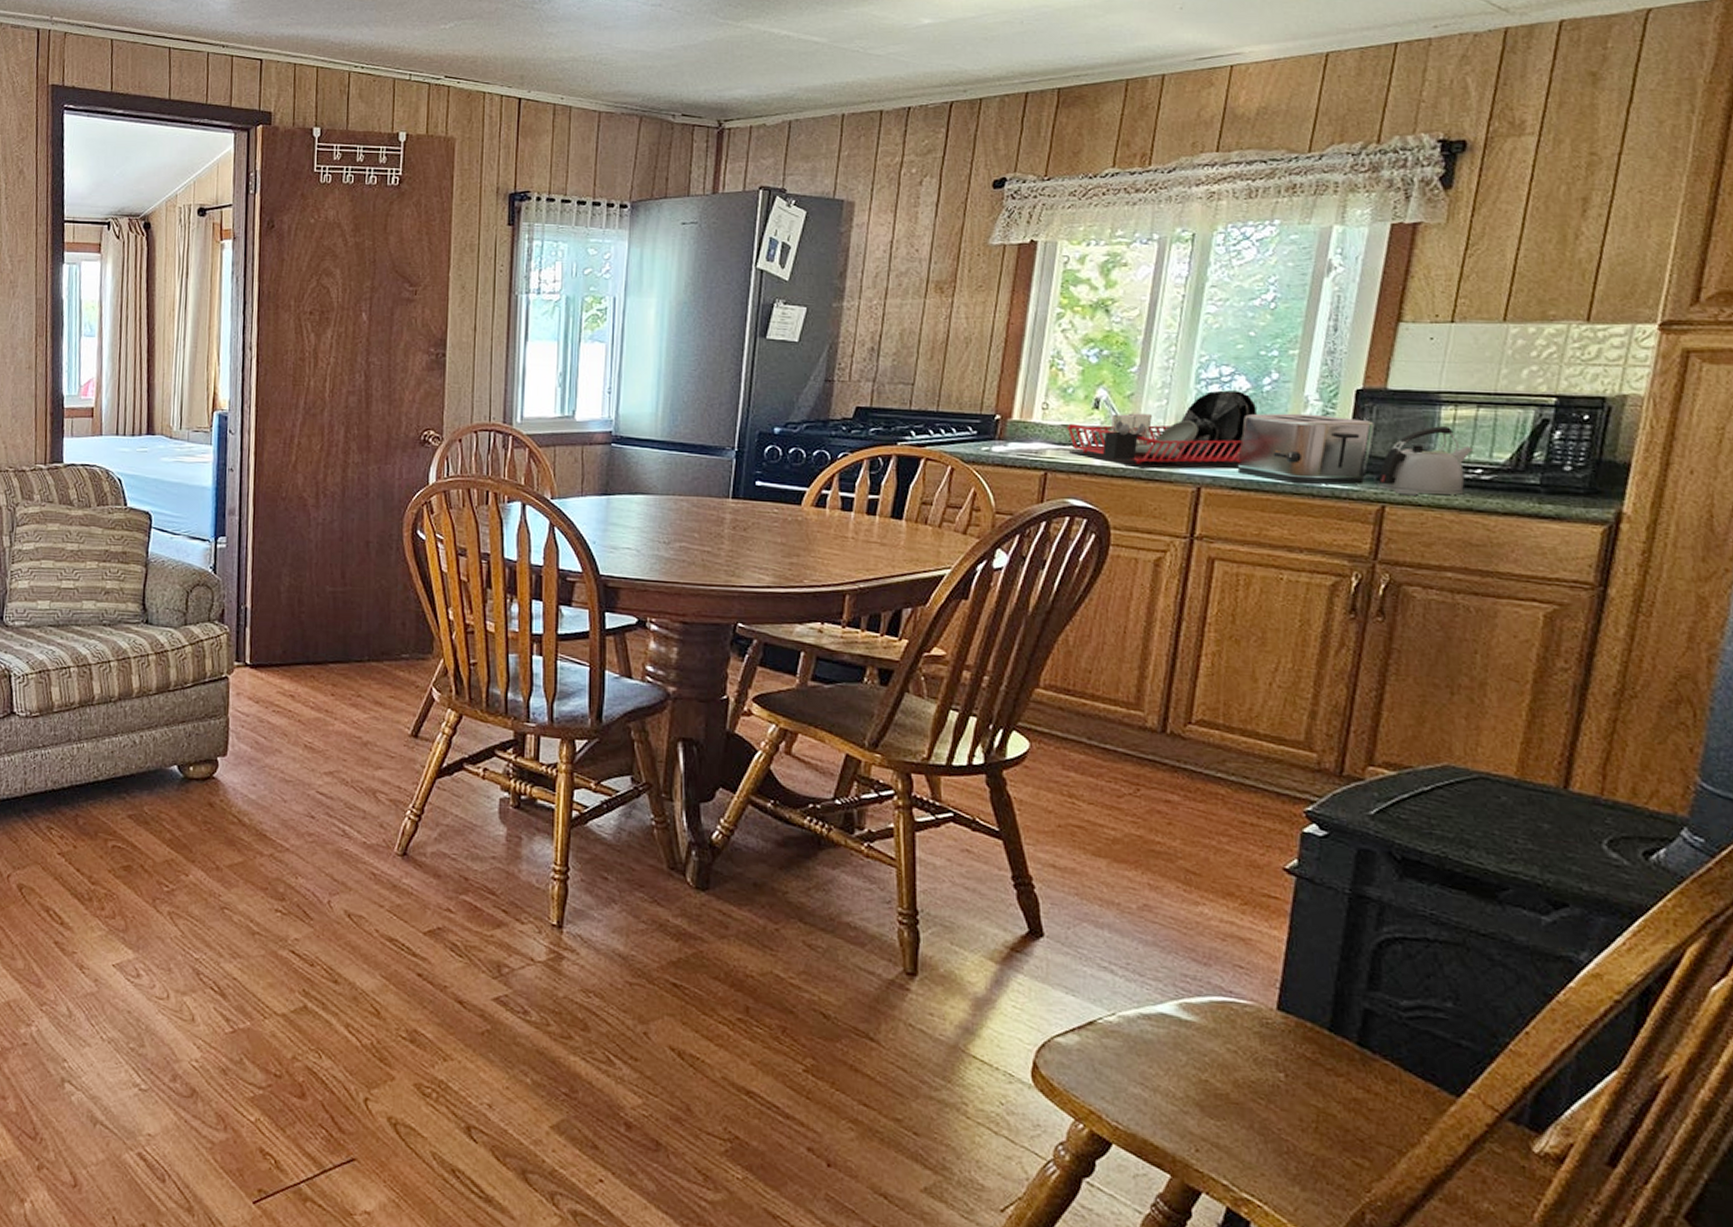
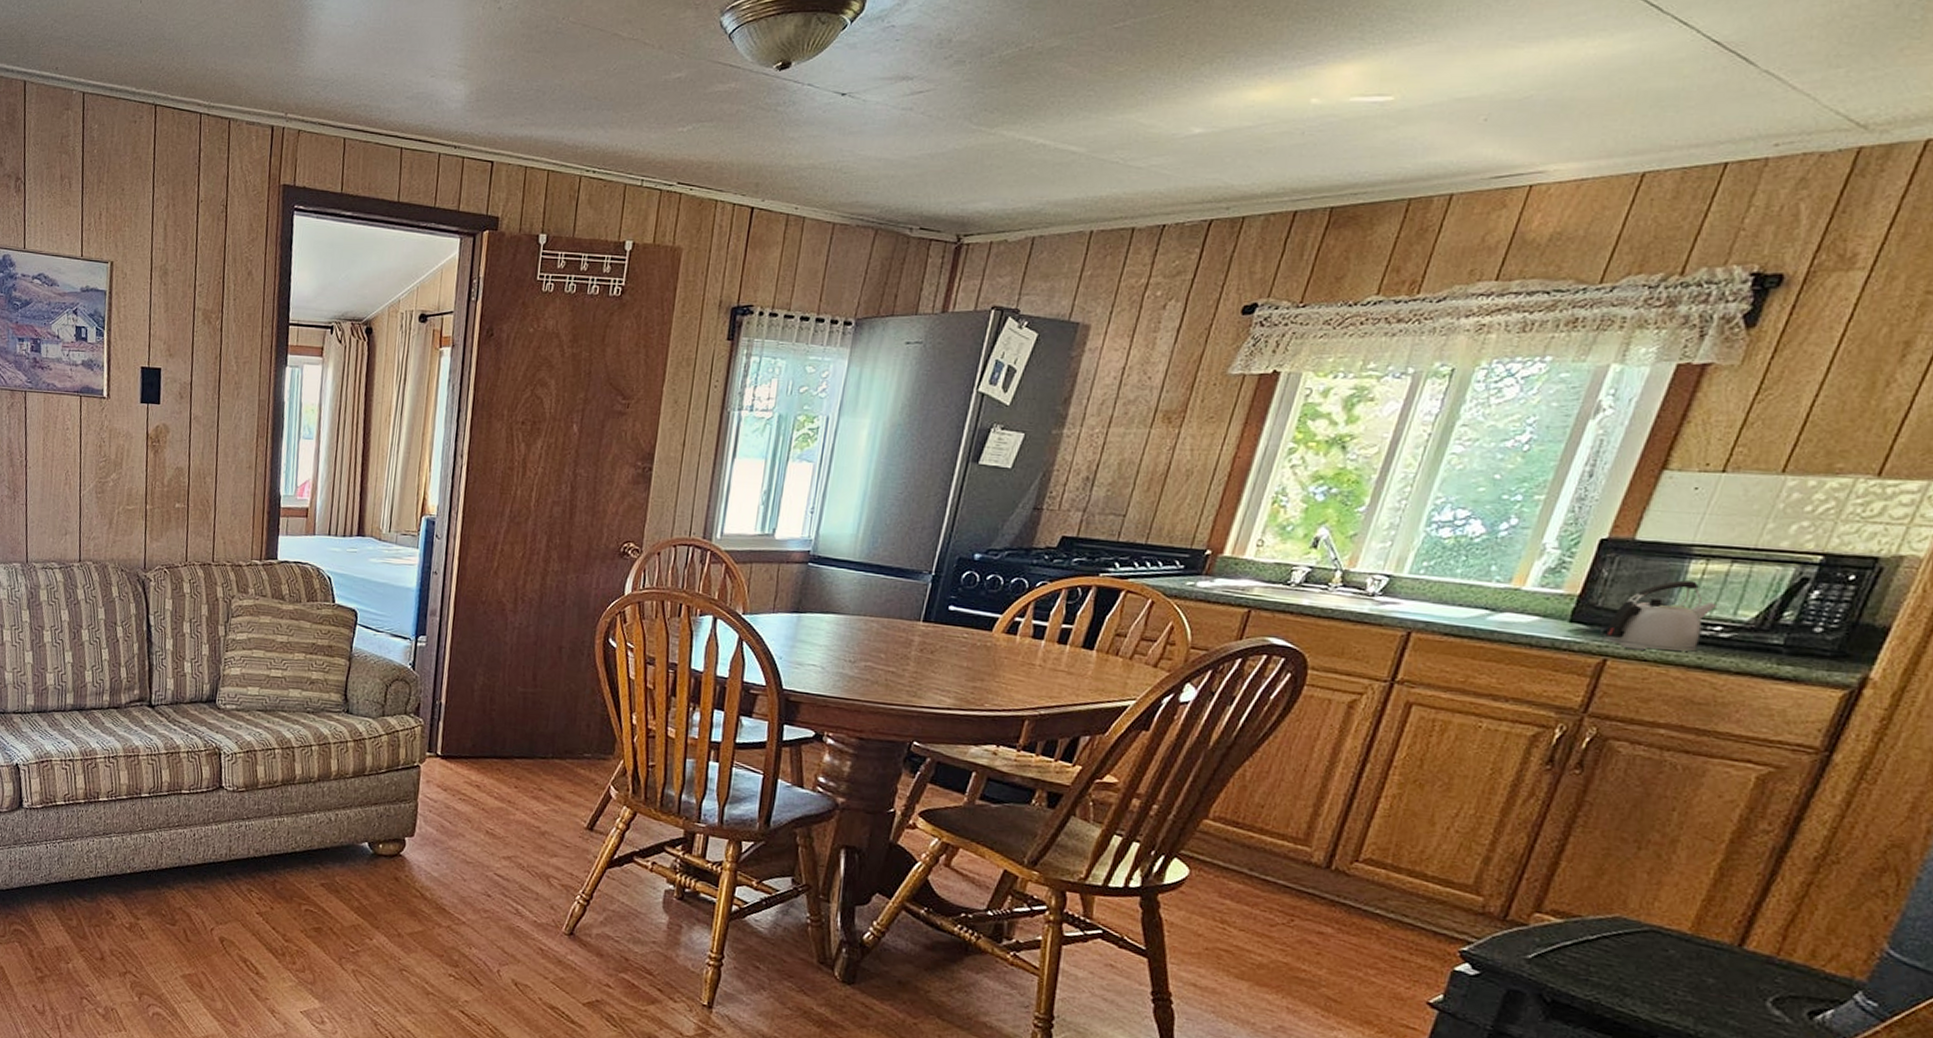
dish rack: present [1067,390,1256,470] -> none [1278,534,1487,615]
toaster: present [1237,413,1375,485] -> none [1453,559,1613,636]

